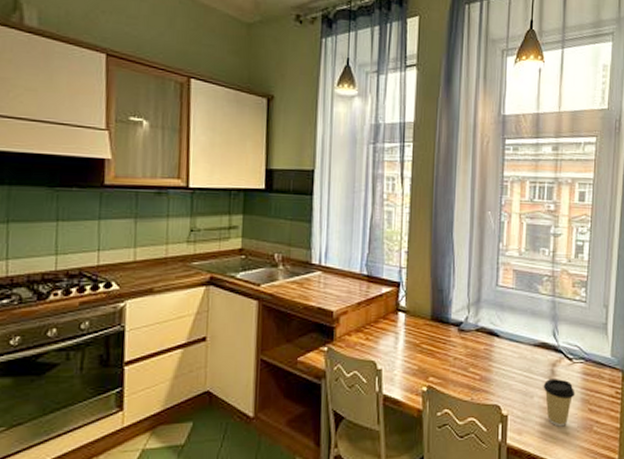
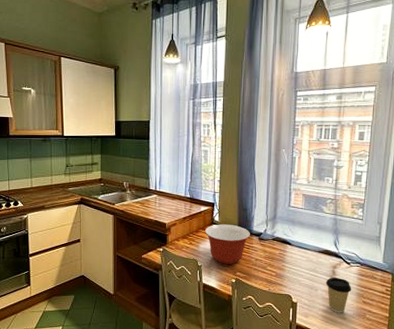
mixing bowl: none [386,311,447,366] -> present [204,224,250,264]

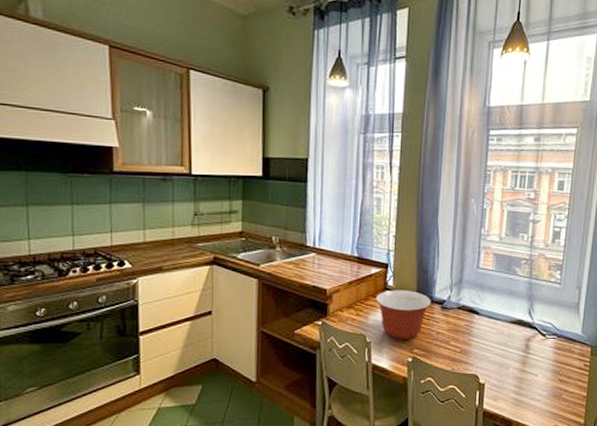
coffee cup: present [325,277,352,313] -> none [518,352,547,394]

